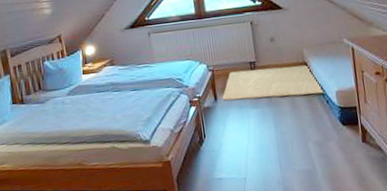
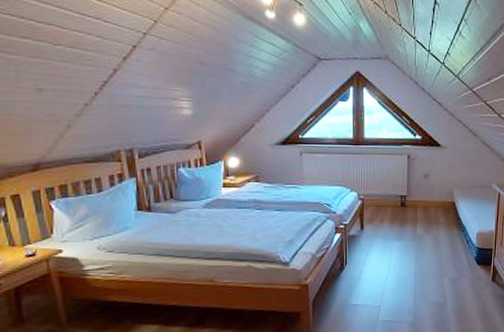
rug: present [222,65,325,100] -> none [368,203,467,234]

